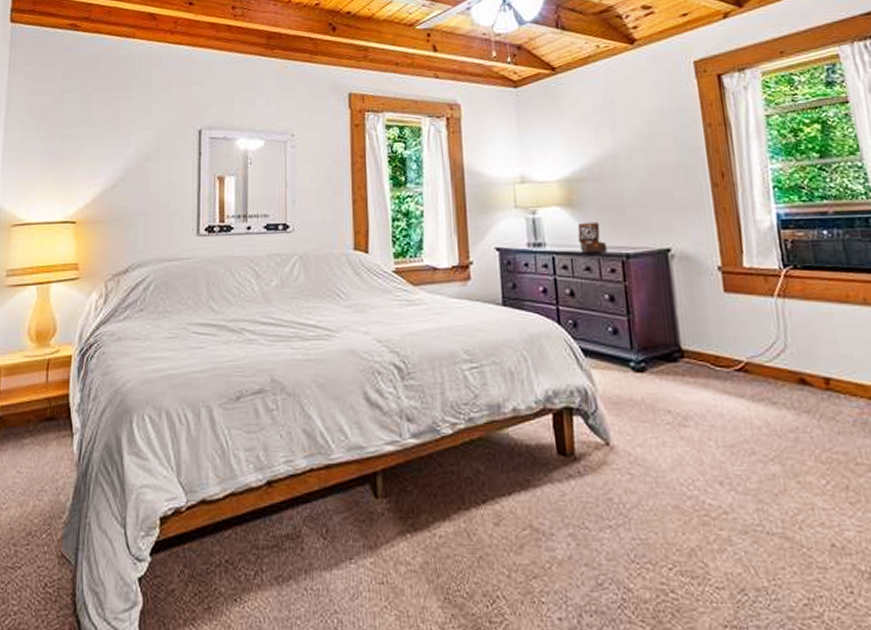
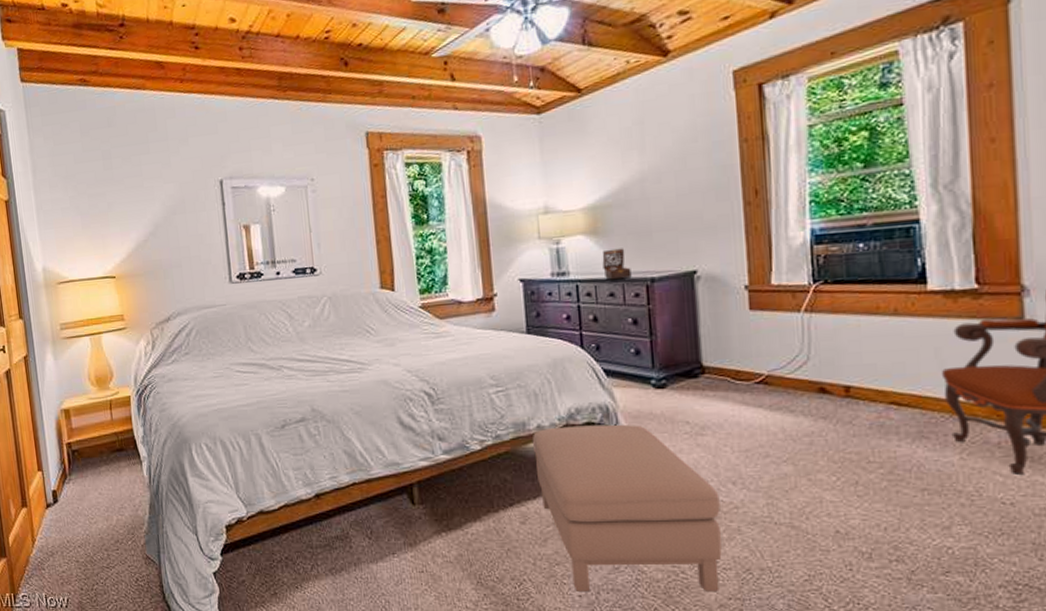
ottoman: none [507,410,714,617] -> present [532,424,722,591]

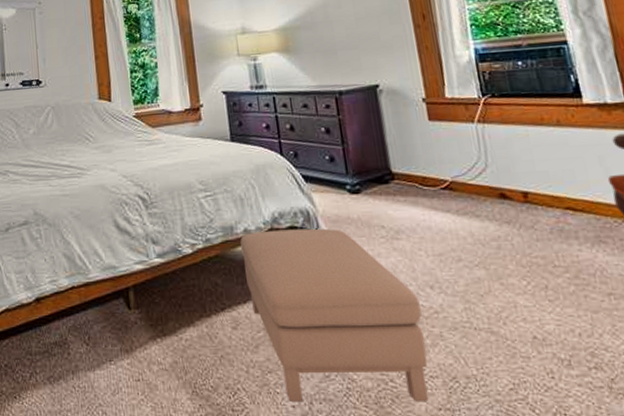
jewelry box: present [602,248,632,280] -> none [294,64,322,93]

